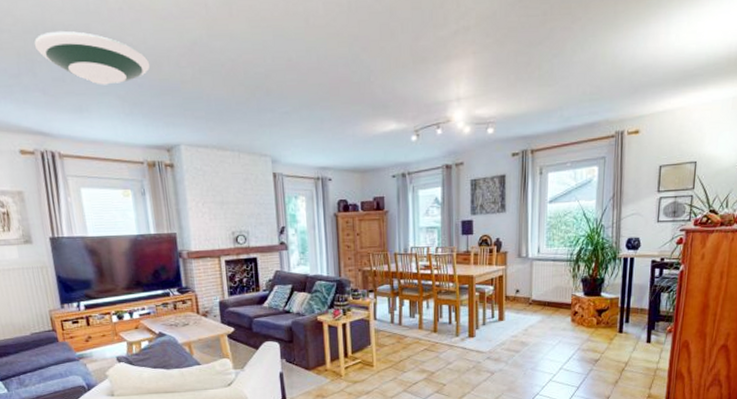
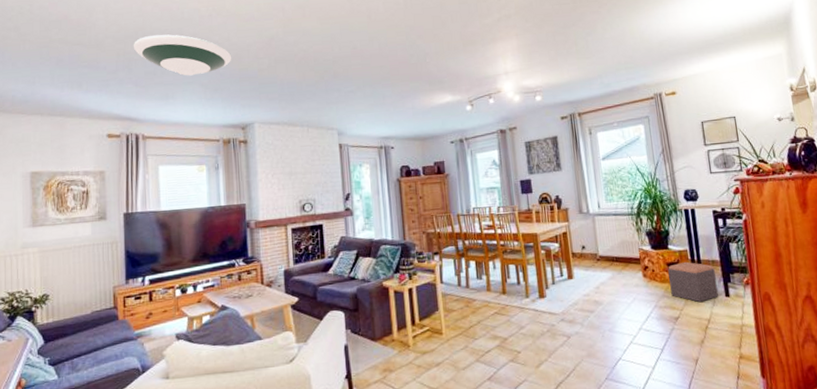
footstool: none [596,308,642,347] -> present [668,261,718,303]

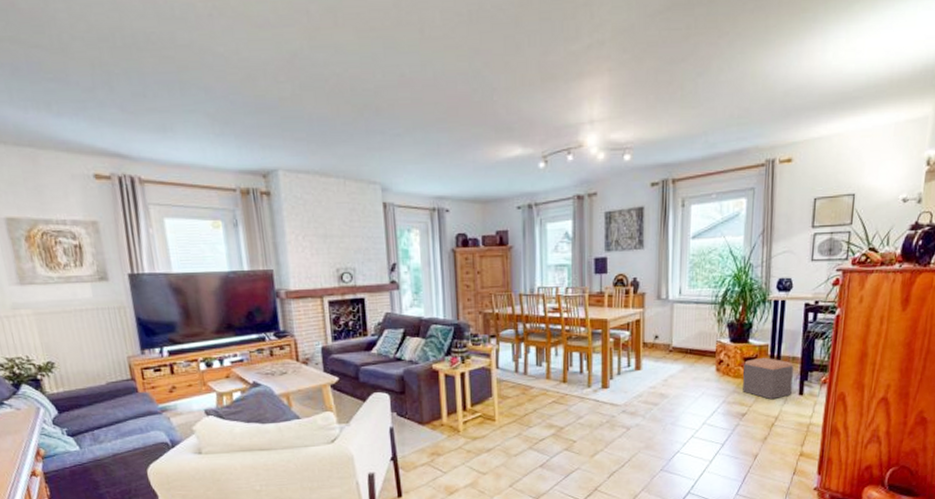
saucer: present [133,34,232,76] -> none [110,38,244,102]

